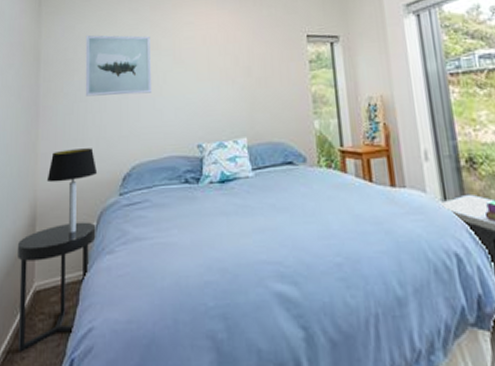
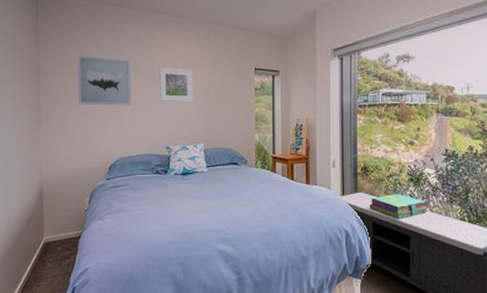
side table: present [16,222,96,352] -> none [29,197,89,282]
table lamp: present [46,148,98,234] -> none [50,144,90,205]
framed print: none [187,42,230,86] -> present [159,67,193,102]

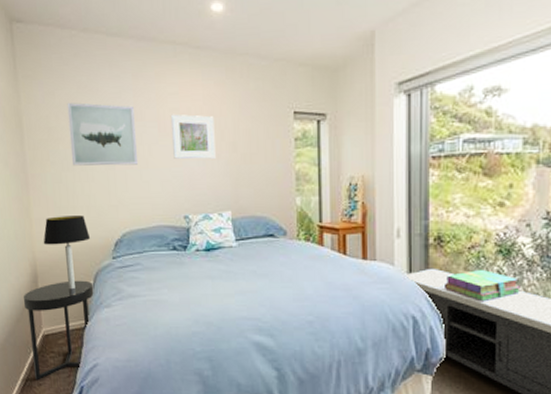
side table: none [29,197,89,282] -> present [23,280,94,380]
table lamp: none [50,144,90,205] -> present [43,215,91,290]

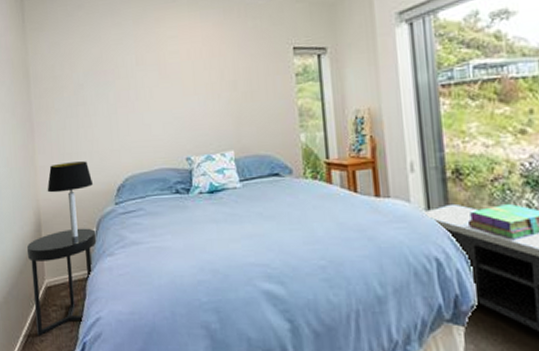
wall art: present [67,102,139,166] -> none [71,50,140,112]
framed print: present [171,114,216,159] -> none [171,56,216,101]

